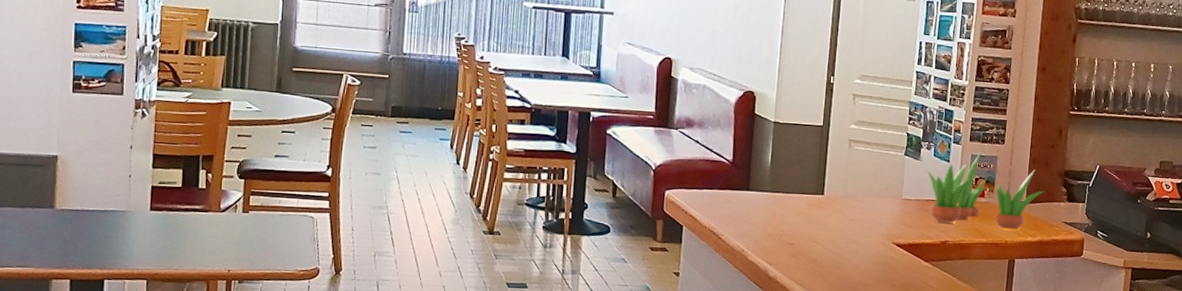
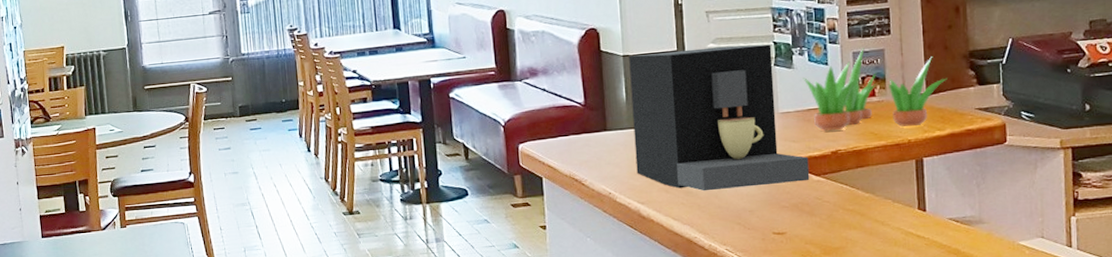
coffee maker: none [770,123,921,265] -> present [629,44,810,191]

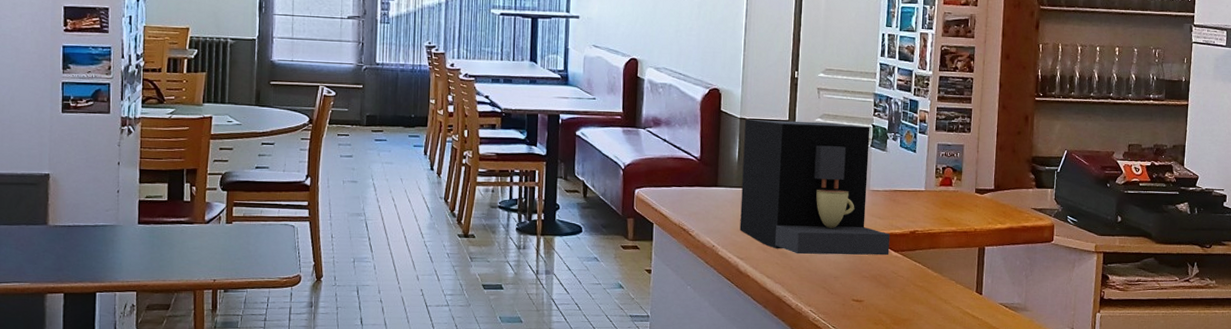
succulent plant: present [803,48,947,131] -> none [893,141,1012,217]

